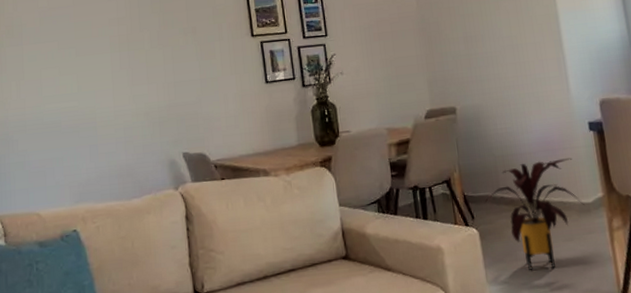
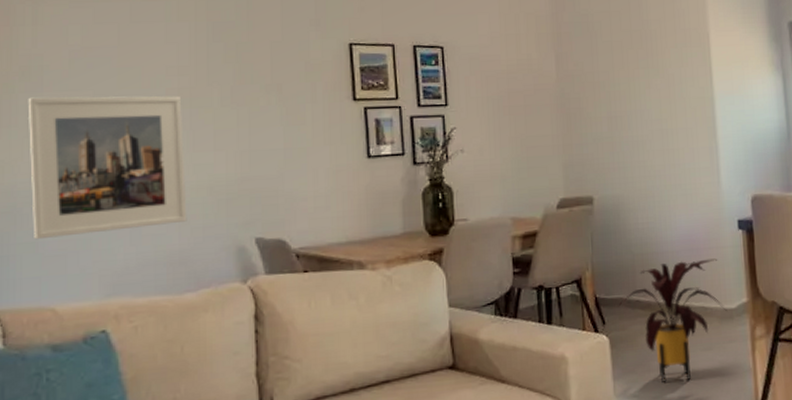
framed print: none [12,41,131,160] -> present [28,96,187,240]

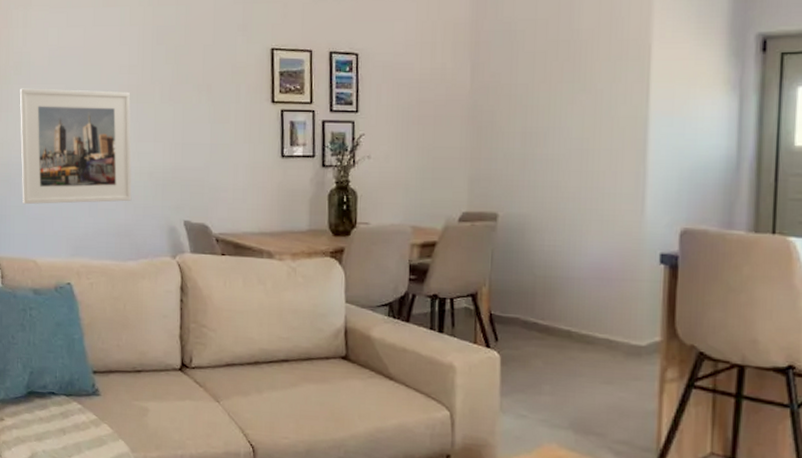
house plant: present [618,258,728,382] -> none [513,289,636,411]

